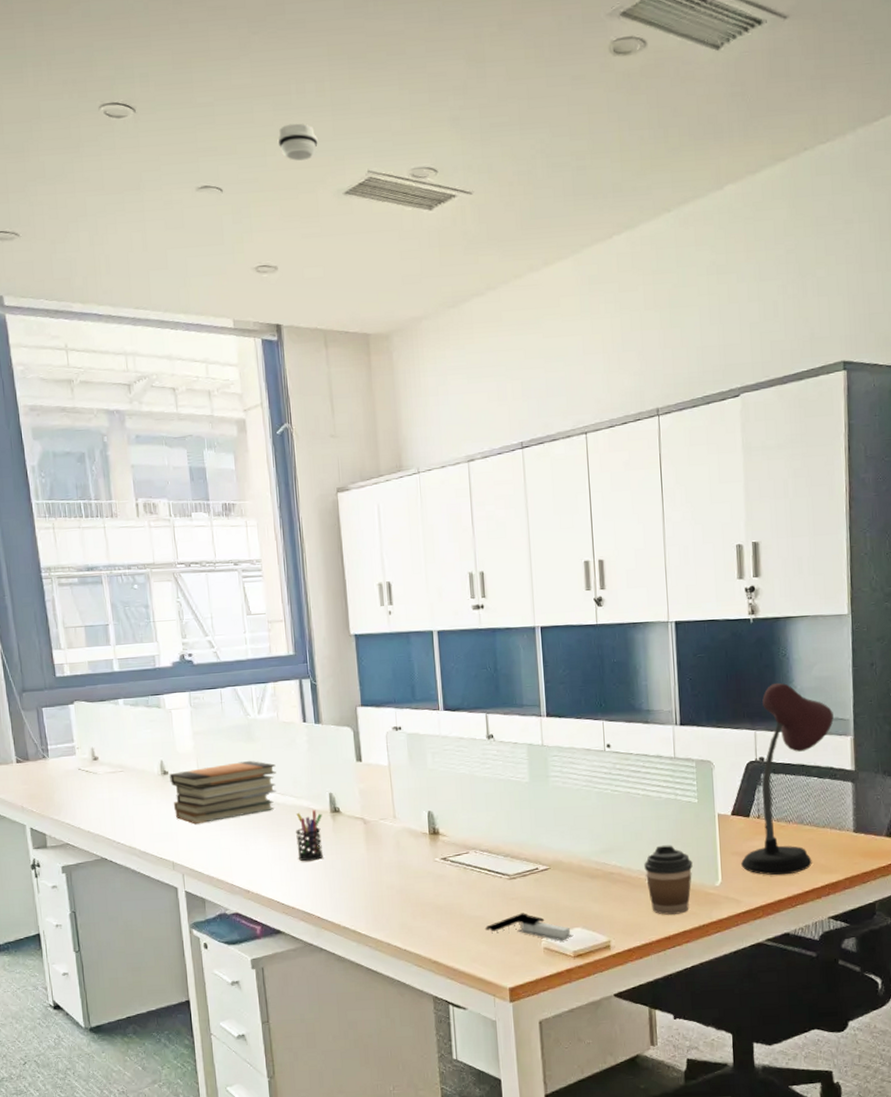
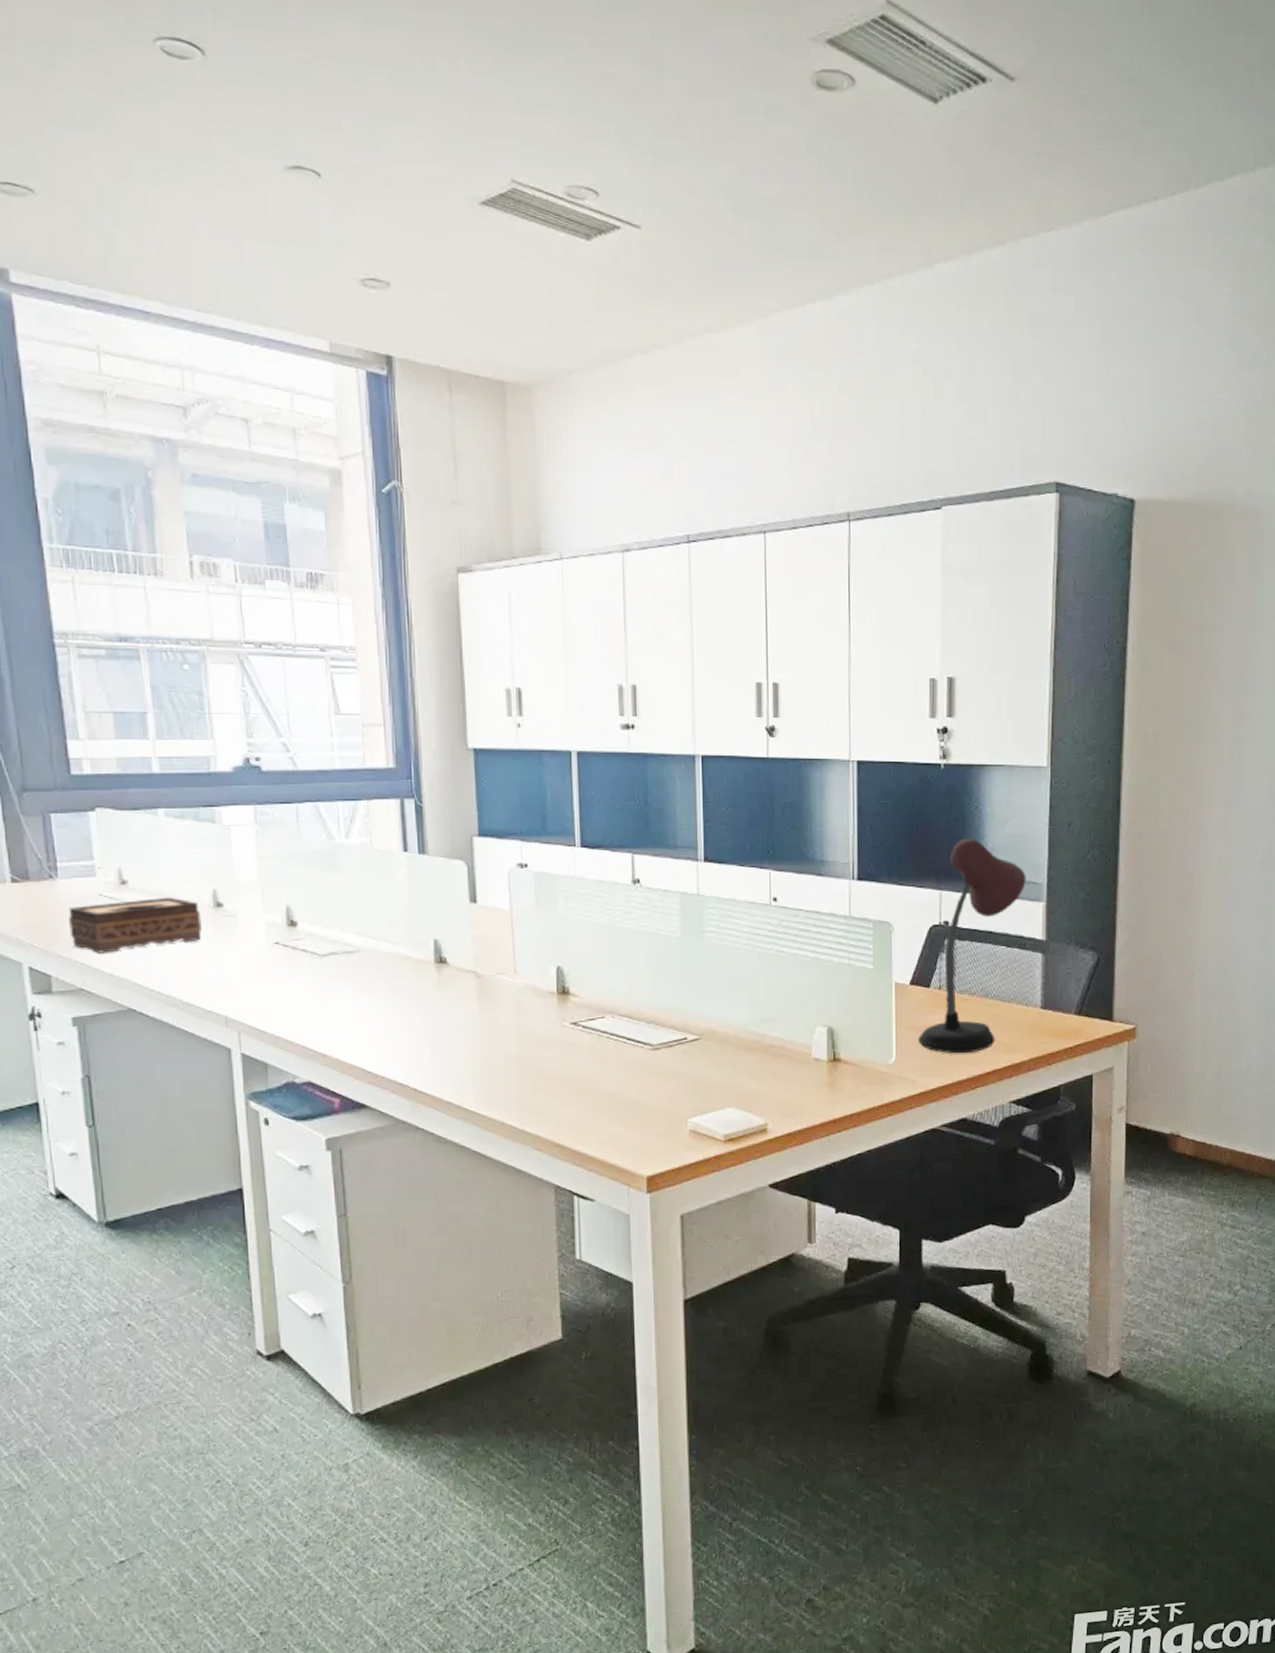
tissue box: none [57,768,154,815] -> present [68,896,202,953]
book stack: present [169,760,276,825] -> none [225,894,367,971]
smoke detector: present [277,123,318,161] -> none [396,105,449,154]
pen holder: present [296,810,323,862] -> none [390,959,424,1022]
architectural model: present [484,913,574,942] -> none [620,1089,725,1123]
coffee cup: present [644,845,693,915] -> none [810,1016,864,1095]

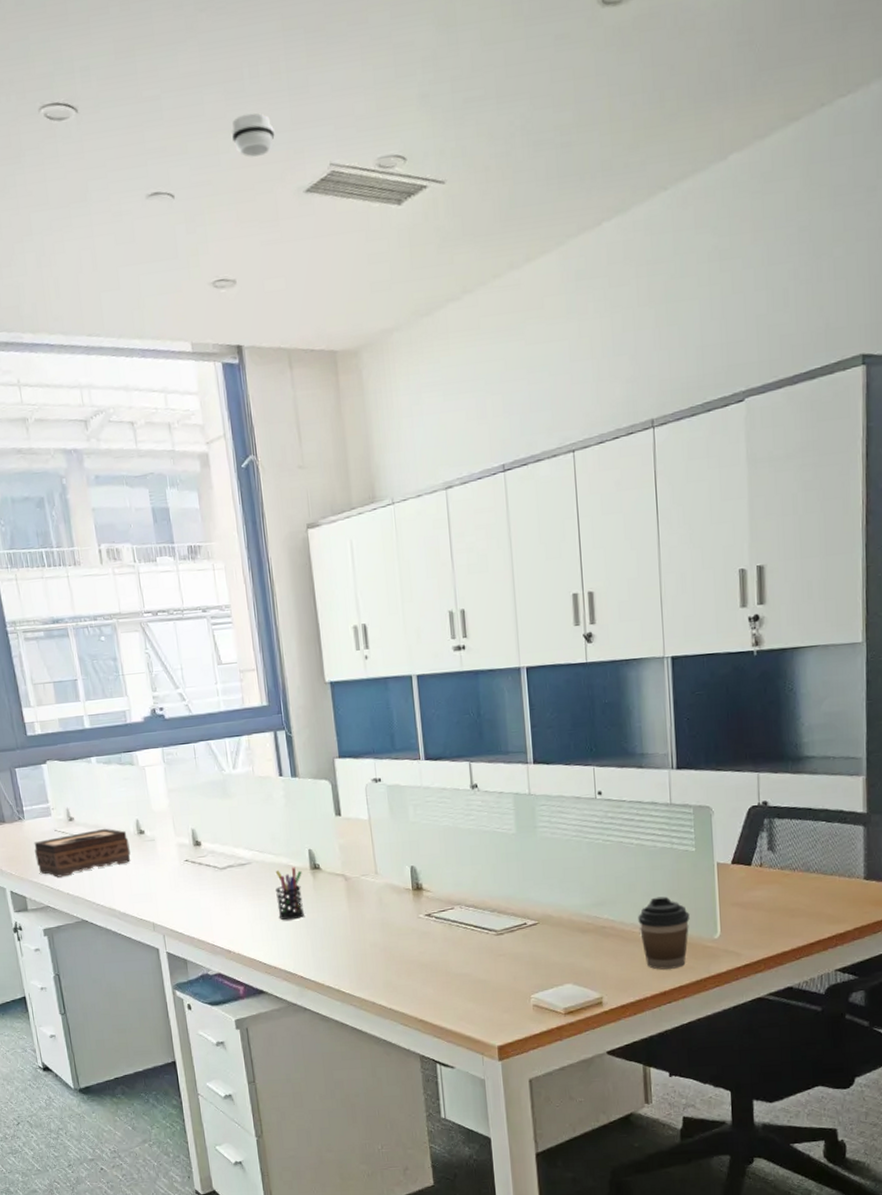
pen holder: none [390,959,424,1022] -> present [275,867,304,920]
smoke detector: none [396,105,449,154] -> present [231,113,275,158]
coffee cup: none [810,1016,864,1095] -> present [638,896,690,970]
desk lamp: present [918,838,1026,1054] -> none [742,720,844,927]

